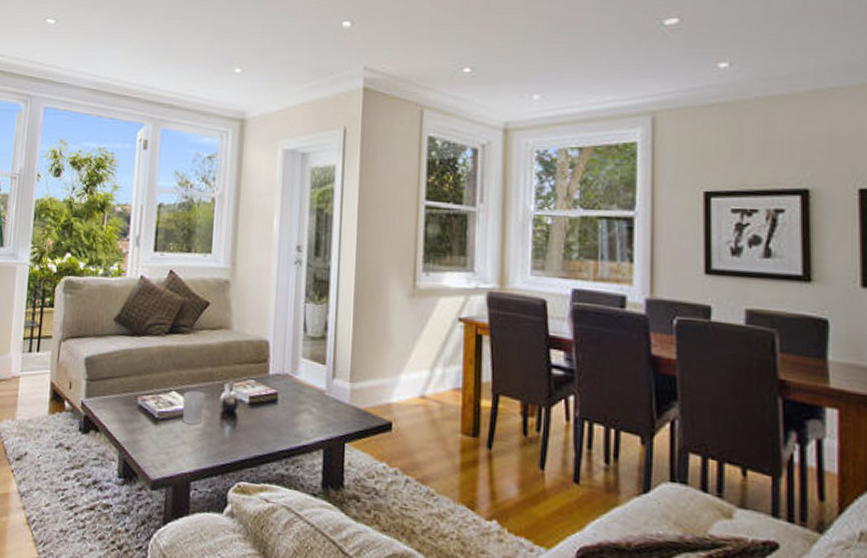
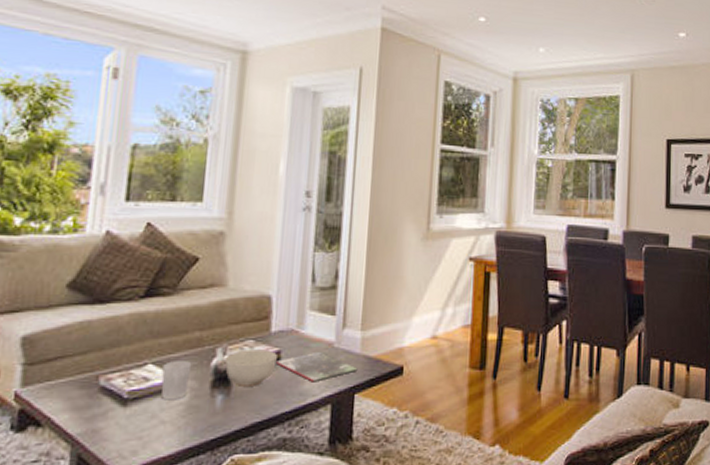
bowl: none [232,388,275,422] -> present [225,350,277,386]
magazine: none [273,397,348,427] -> present [275,351,358,382]

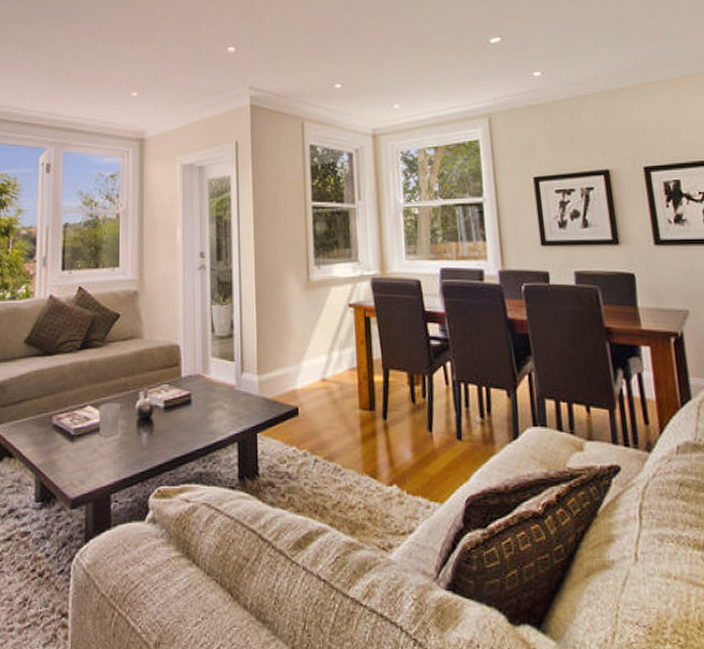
bowl: present [225,350,277,386] -> none [147,393,188,425]
magazine: present [275,351,358,382] -> none [187,394,258,422]

